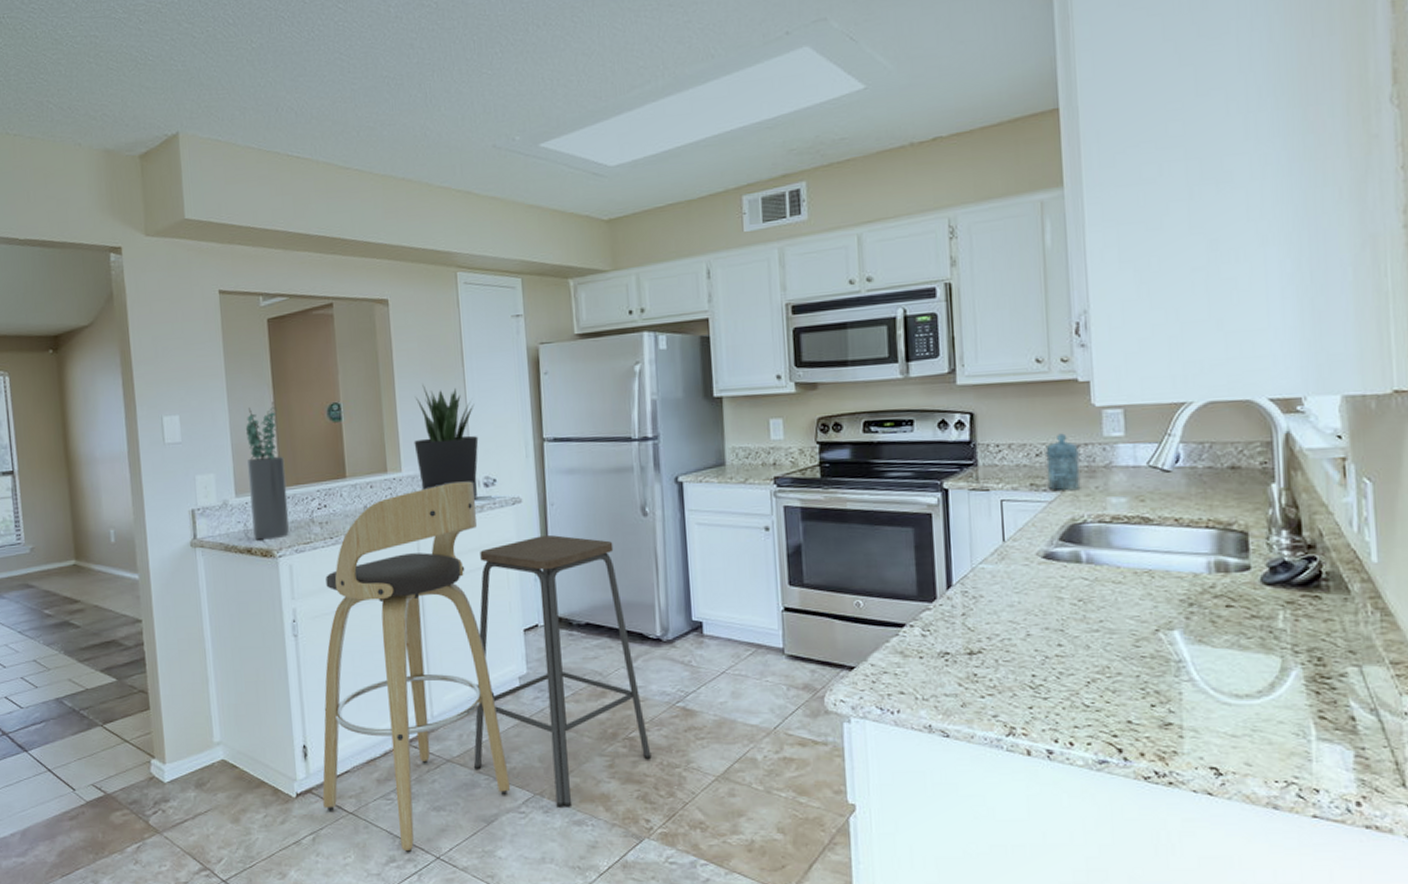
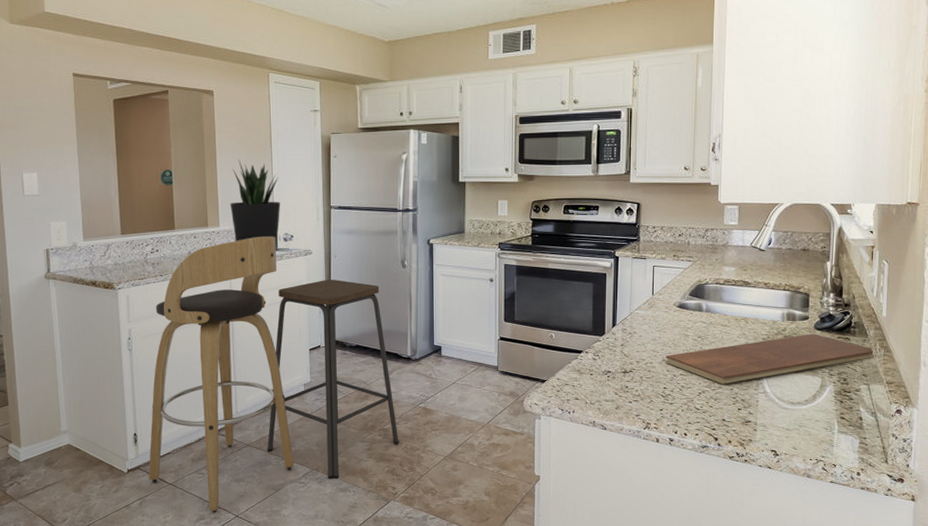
vase: present [245,402,290,540] -> none [93,166,128,275]
chopping board: none [1031,591,1364,669] -> present [666,334,874,385]
canister: present [1045,433,1081,490] -> none [685,221,708,261]

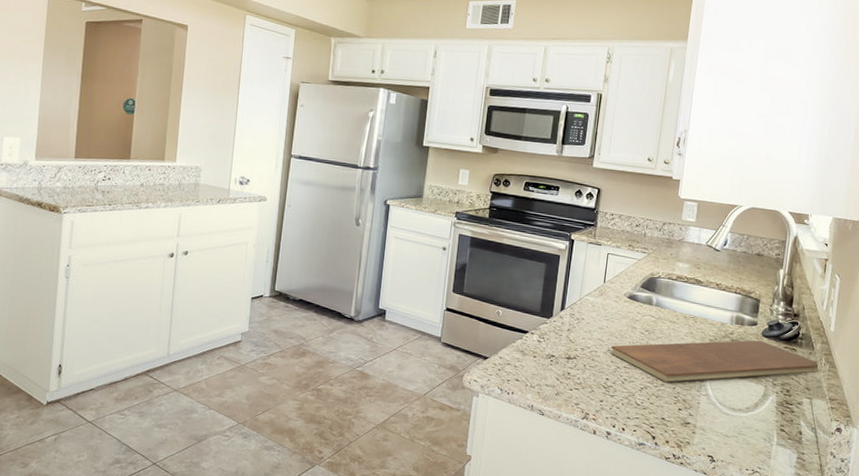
bar stool: present [148,236,294,513] -> none [68,176,231,458]
planter: present [230,159,281,250] -> none [189,96,243,192]
bar stool: present [267,280,399,479] -> none [194,228,332,436]

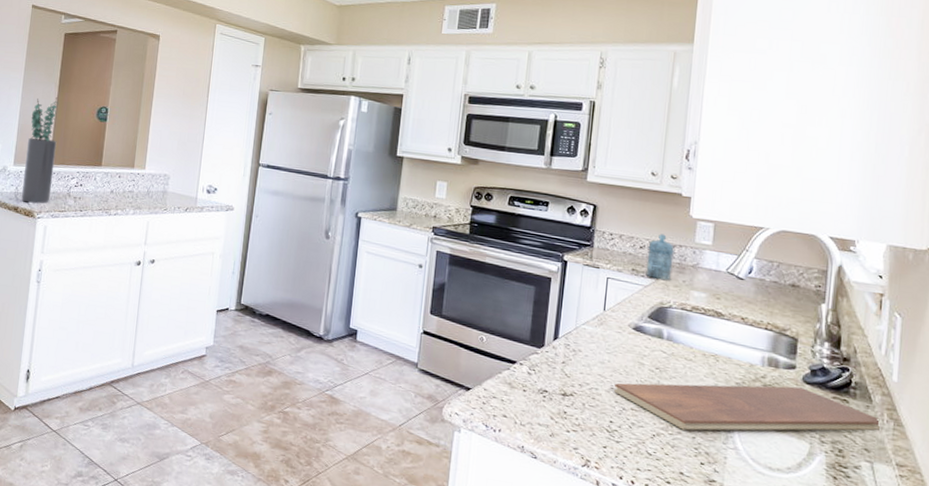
vase: none [45,89,83,199] -> present [21,97,59,204]
canister: none [640,213,665,254] -> present [645,234,675,280]

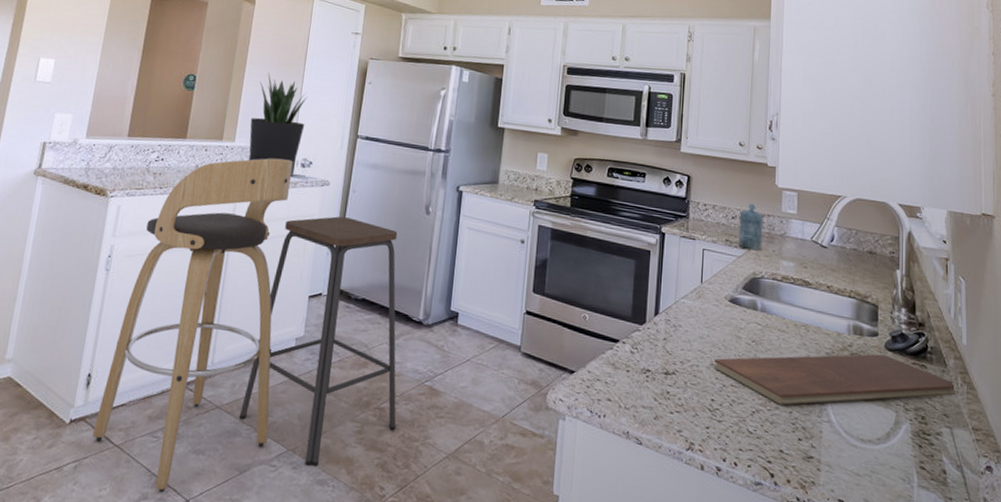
vase: present [21,97,59,204] -> none [93,63,142,181]
bar stool: none [34,184,199,472] -> present [92,158,293,493]
bar stool: none [157,239,299,459] -> present [239,216,398,466]
planter: none [158,105,211,201] -> present [248,73,308,175]

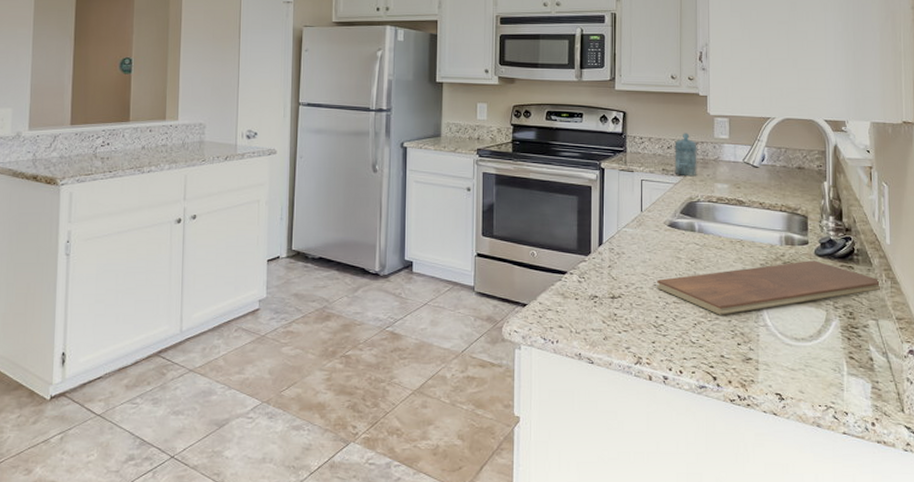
bar stool: present [92,158,293,493] -> none [74,132,242,452]
bar stool: present [239,216,398,466] -> none [212,183,363,414]
planter: present [248,73,308,175] -> none [191,49,246,147]

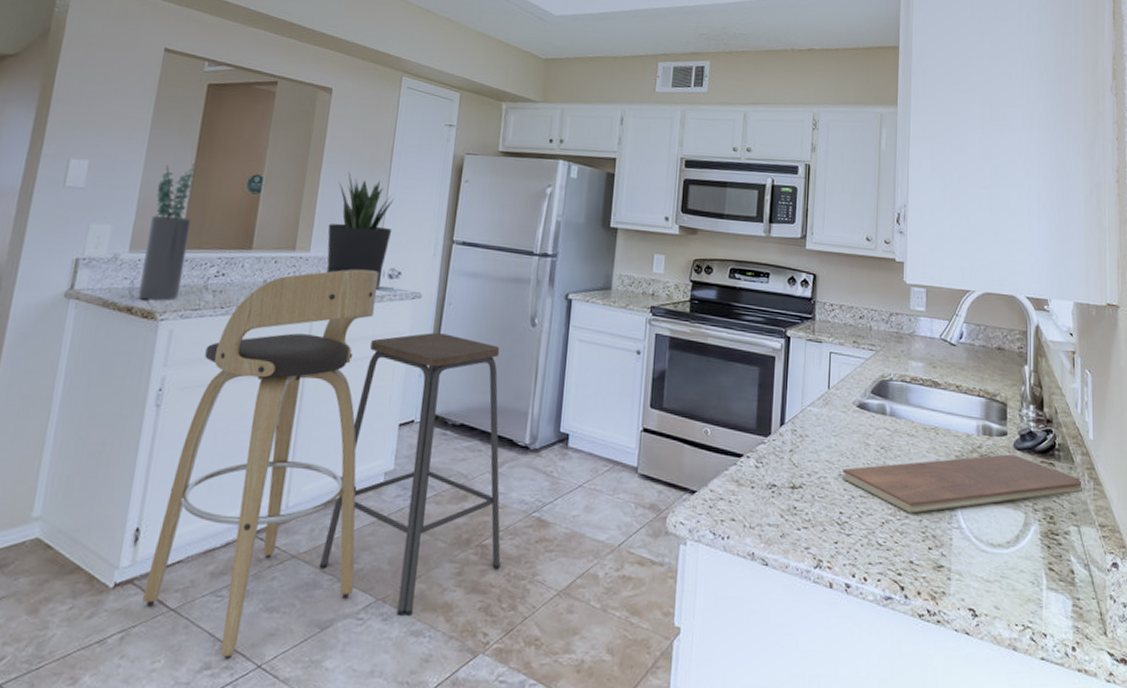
vase: none [41,52,77,169] -> present [138,163,197,302]
bar stool: none [74,132,242,452] -> present [142,269,378,660]
planter: none [191,49,246,147] -> present [326,172,395,288]
bar stool: none [212,183,363,414] -> present [319,333,501,616]
canister: present [674,133,698,176] -> none [866,302,893,351]

